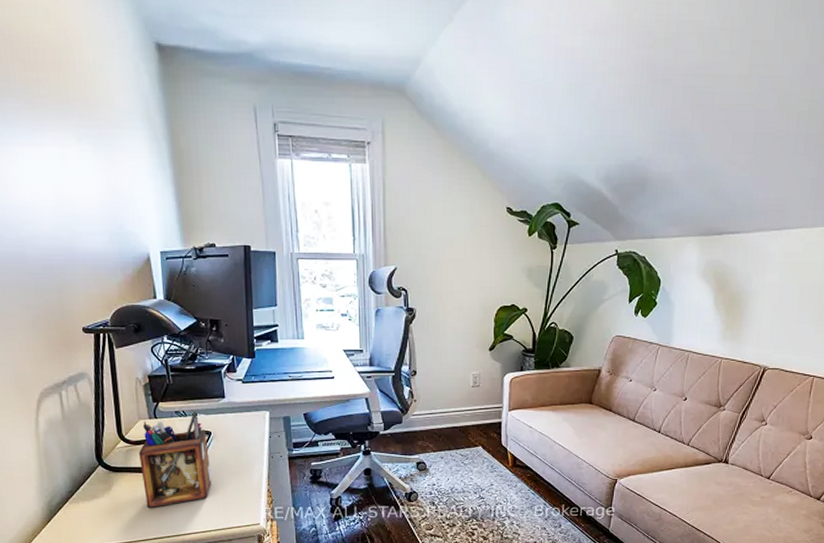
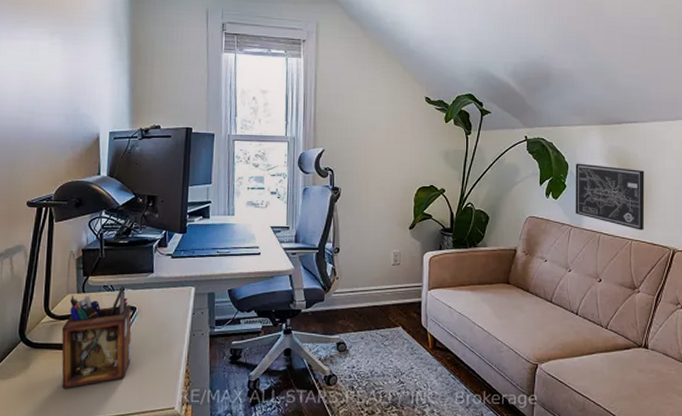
wall art: none [665,278,742,348] -> present [575,163,645,230]

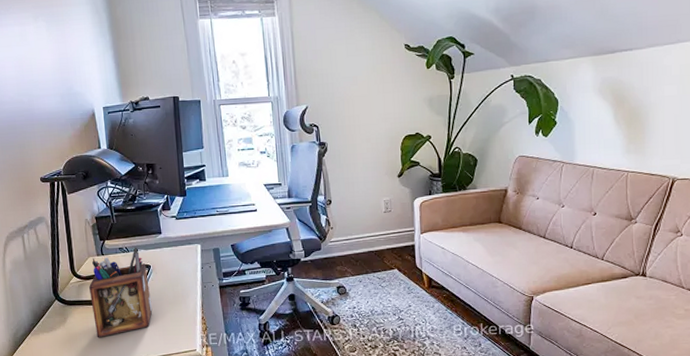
wall art: present [575,163,645,230] -> none [566,98,642,162]

